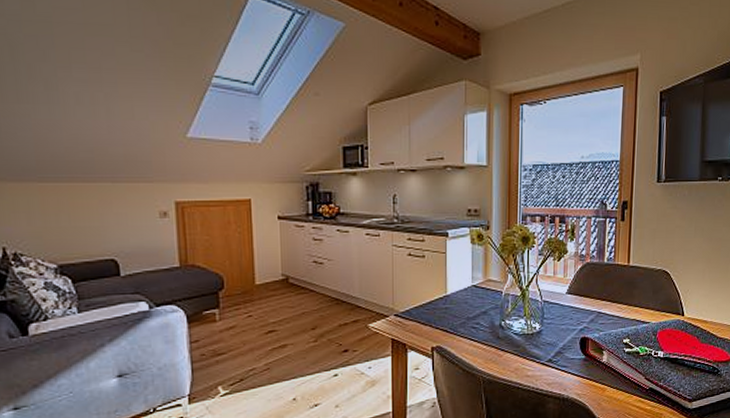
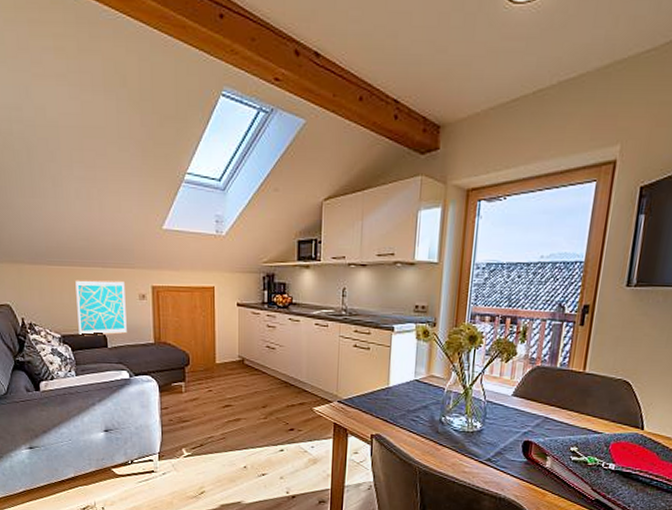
wall art: none [76,196,145,264] -> present [75,279,127,336]

